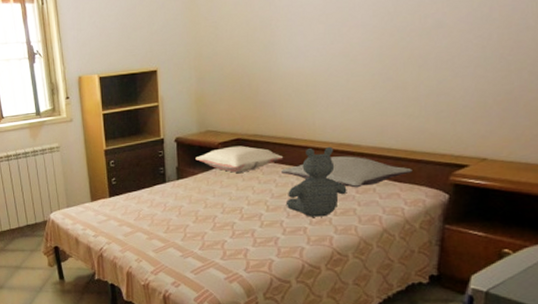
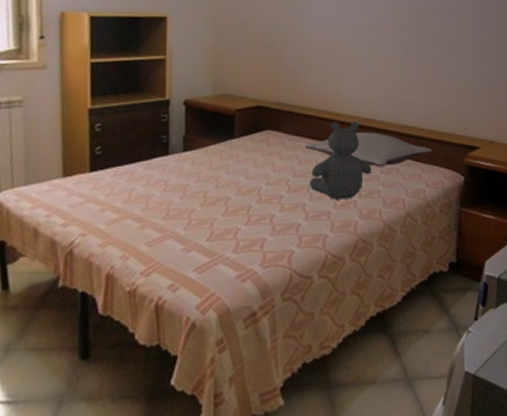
pillow: present [195,145,284,173] -> none [208,114,308,146]

